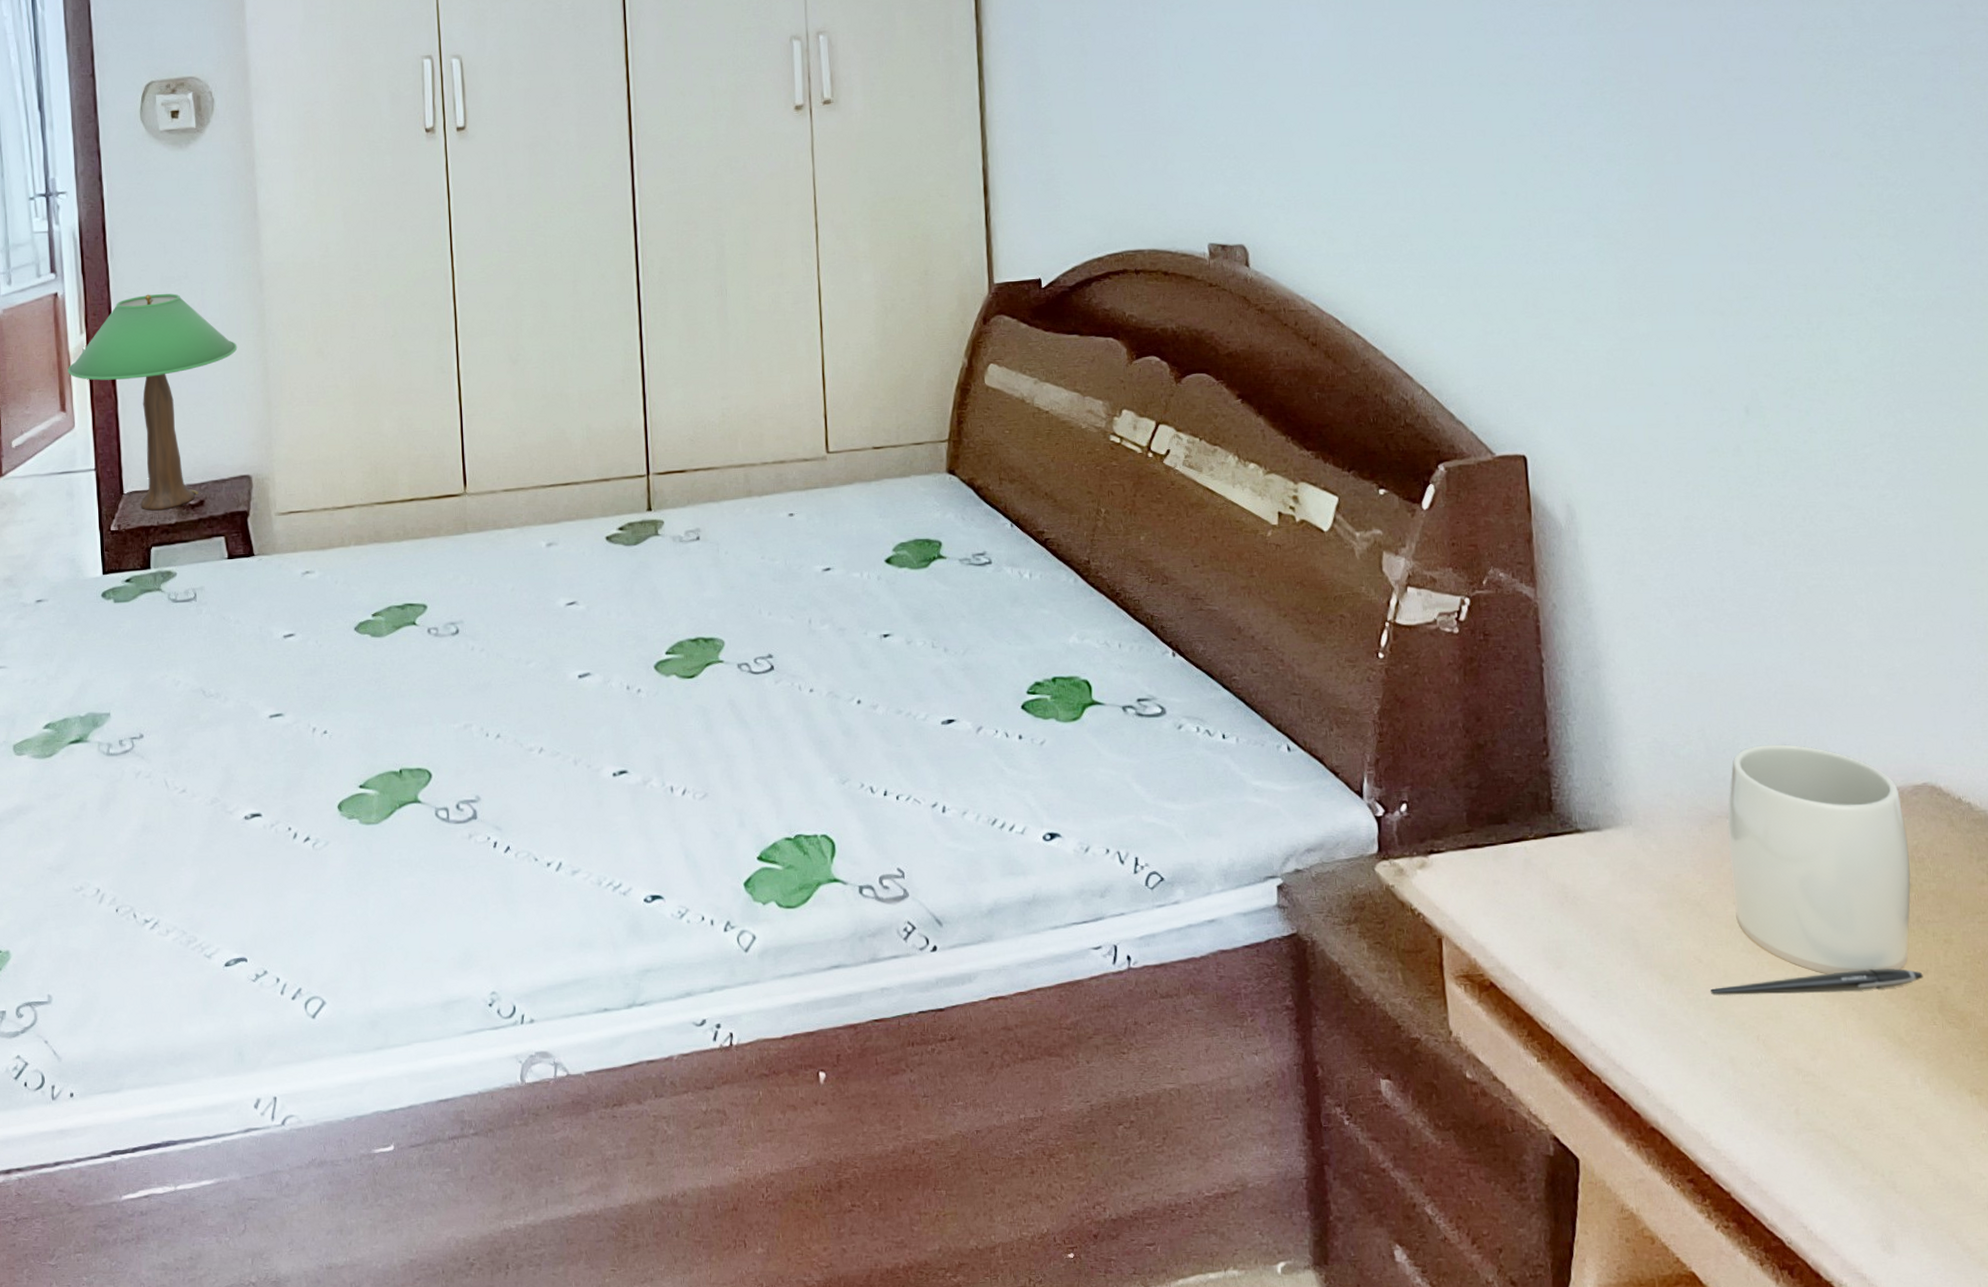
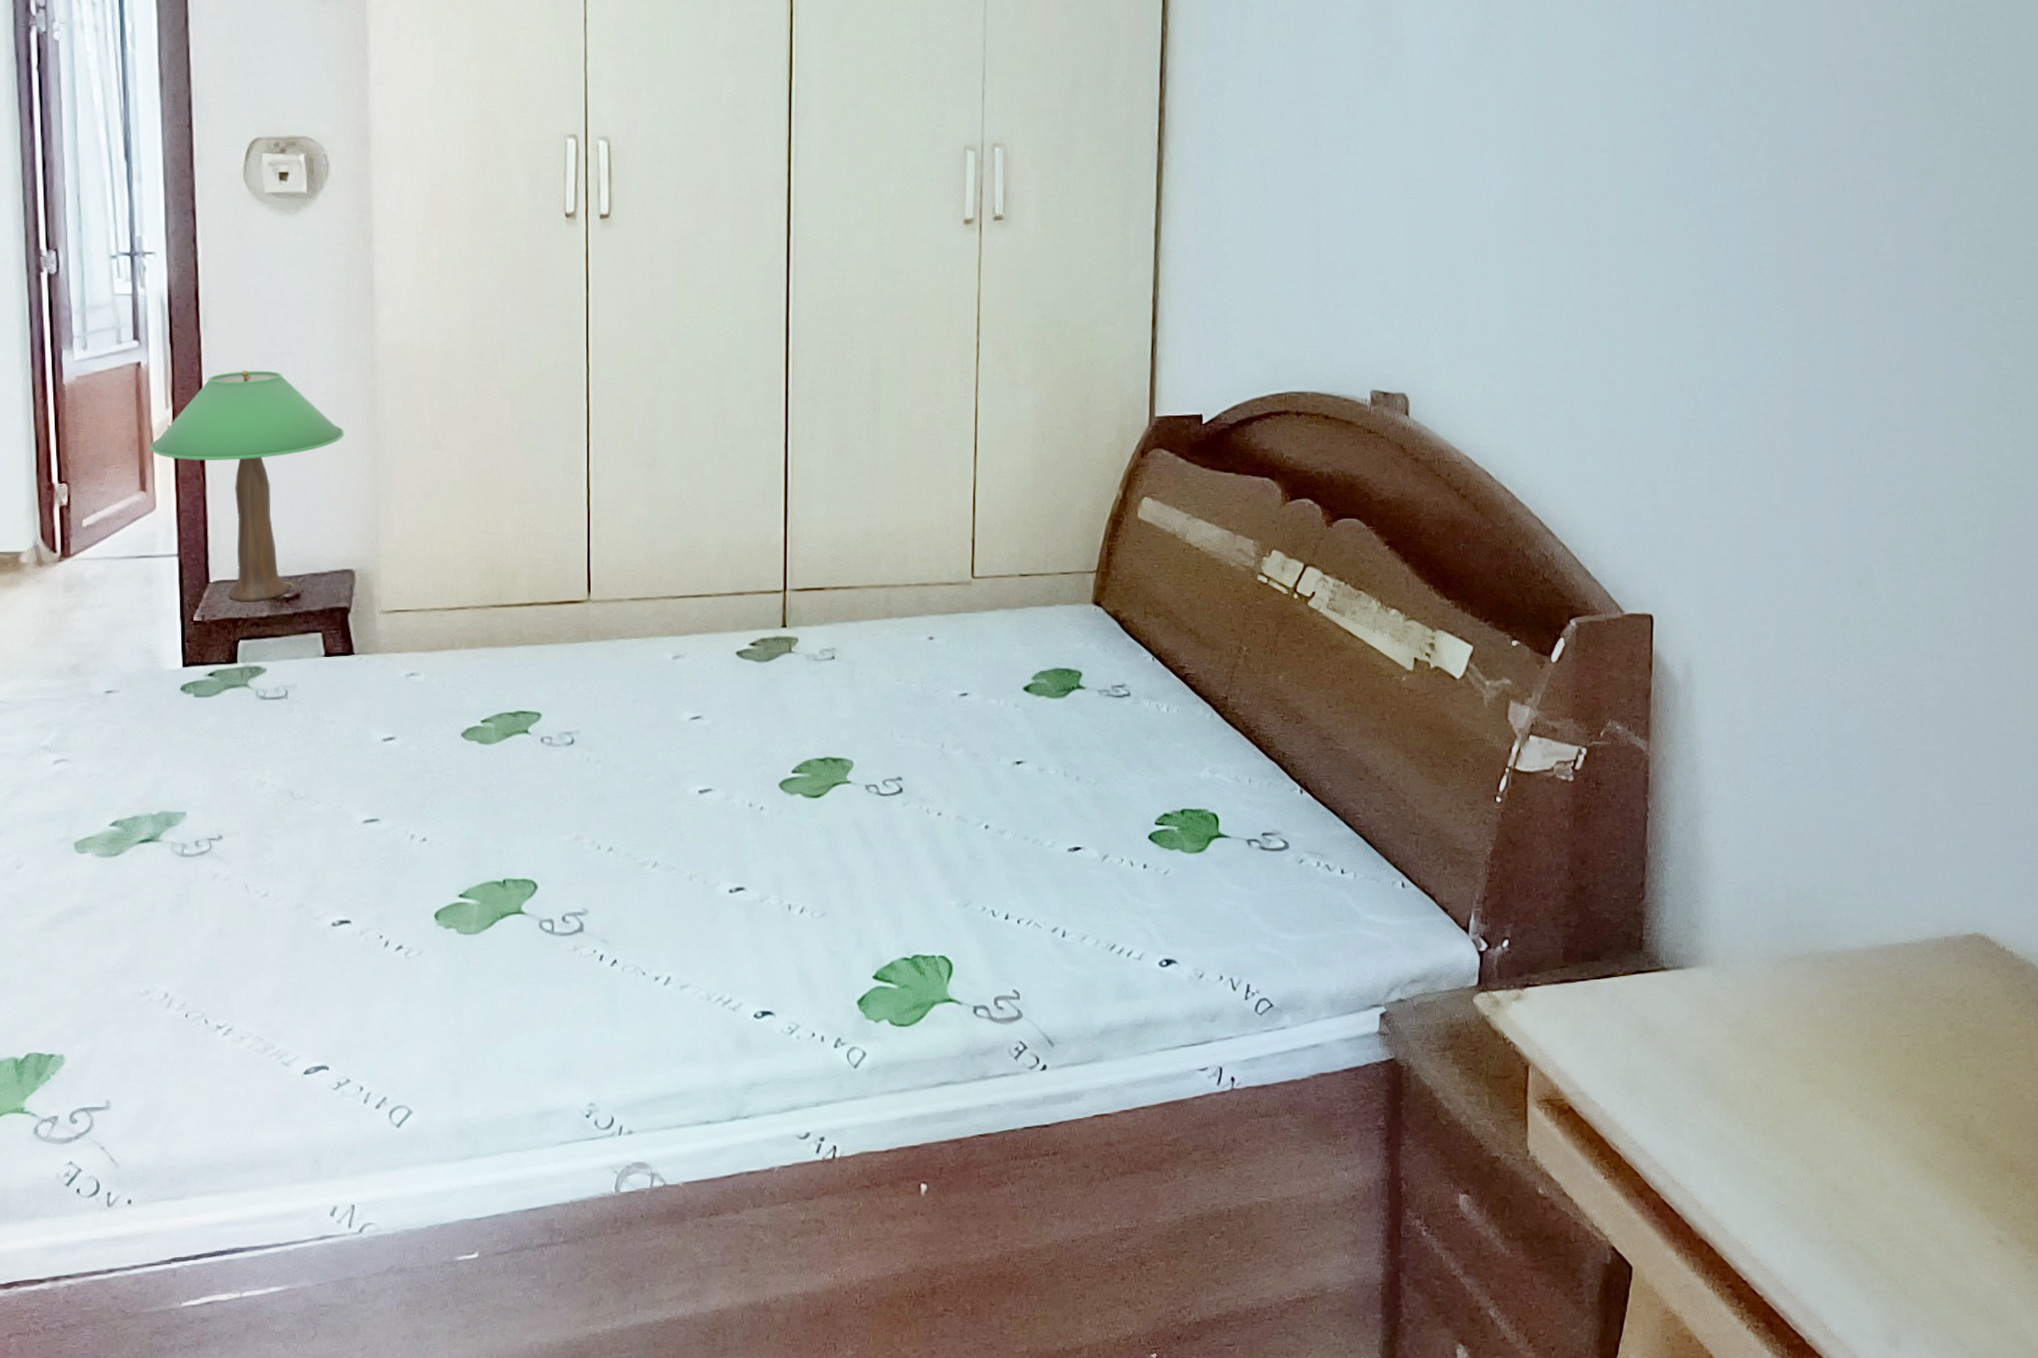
pen: present [1710,968,1923,996] -> none [1765,1099,1953,1121]
mug: present [1727,744,1911,974] -> none [1796,894,1955,1103]

